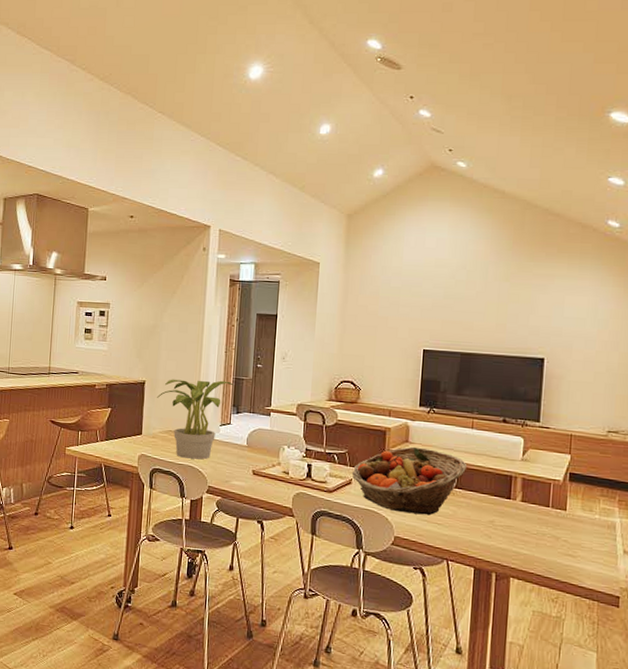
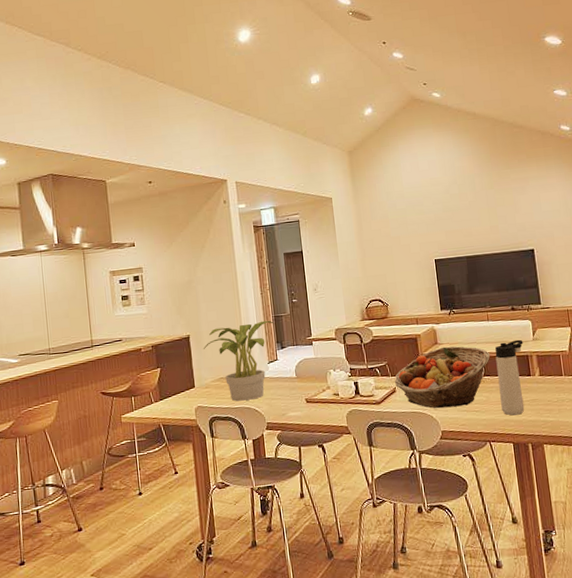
thermos bottle: none [468,455,510,539] -> present [495,339,525,416]

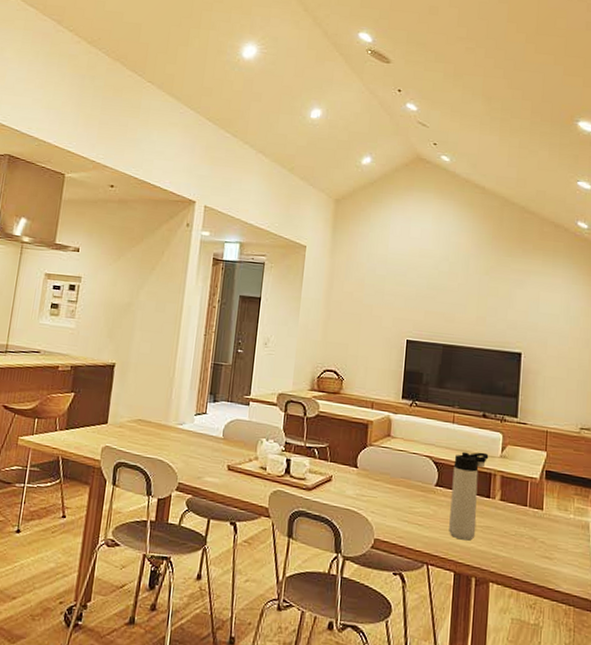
potted plant: present [203,320,274,401] -> none [126,362,211,453]
fruit basket: present [394,346,491,409] -> none [332,441,448,516]

